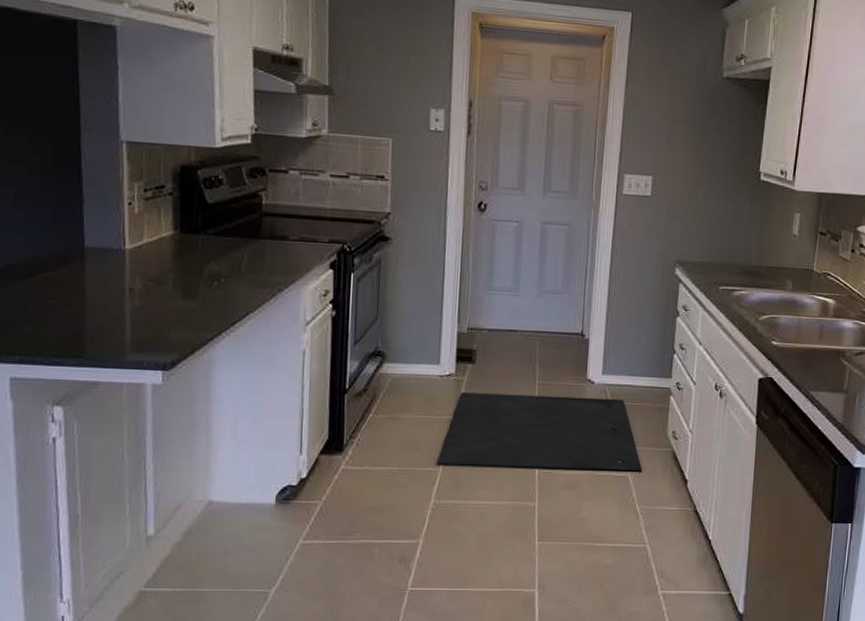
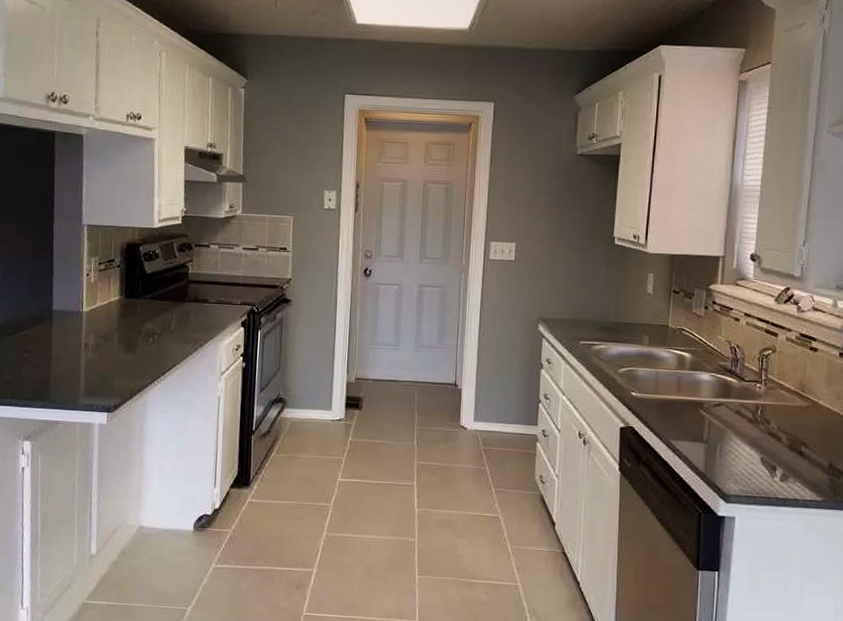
door mat: present [436,392,642,472] -> none [328,436,512,513]

